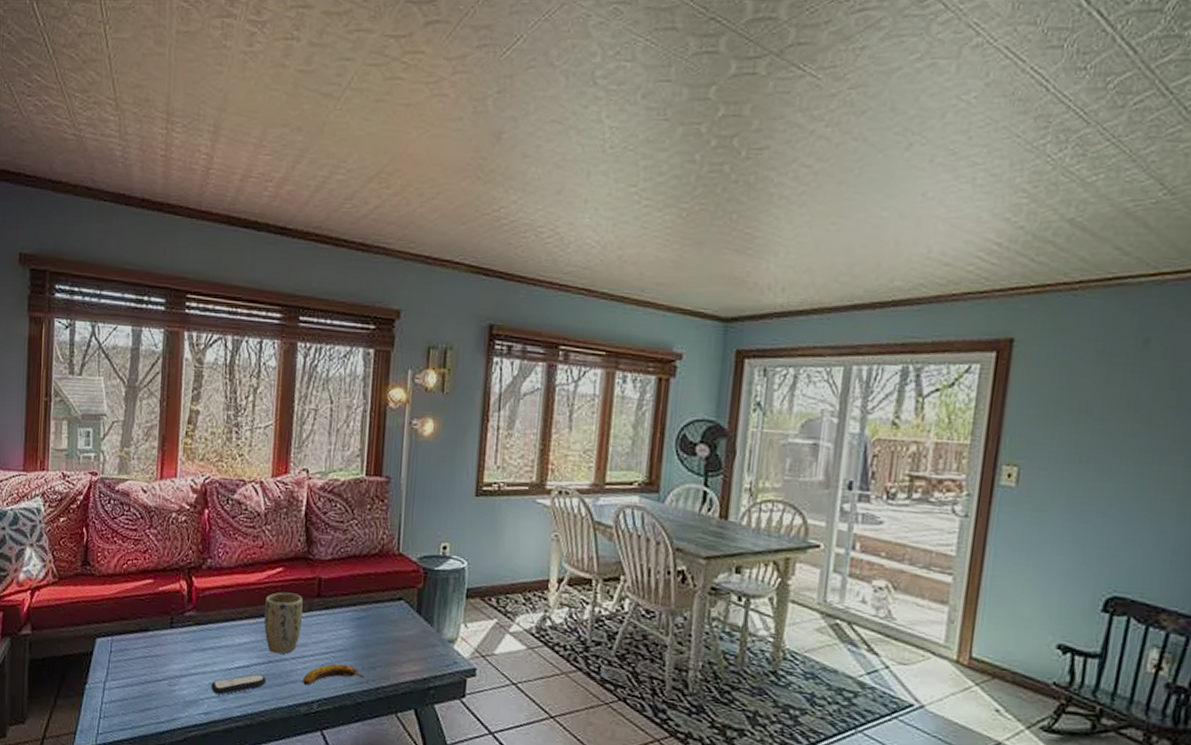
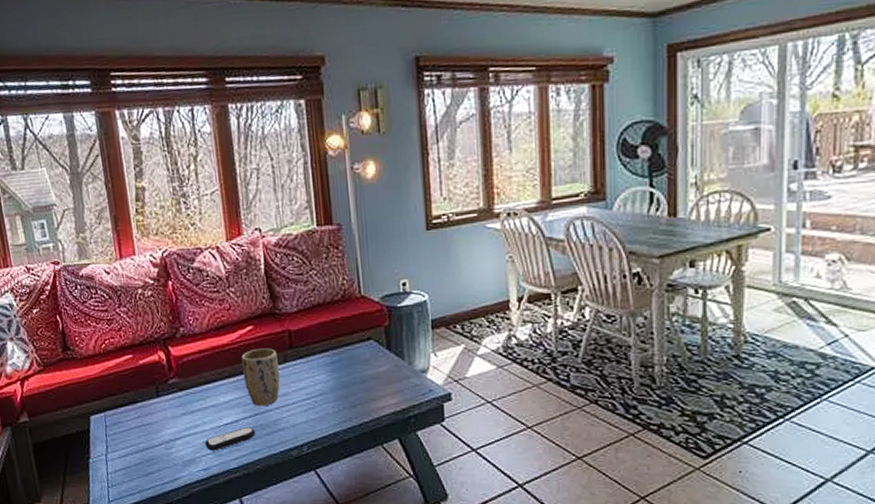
banana: present [303,663,364,686] -> none [290,407,347,431]

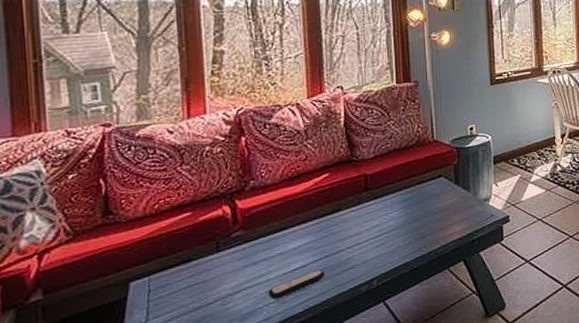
plant pot: present [241,348,280,406] -> none [314,192,354,248]

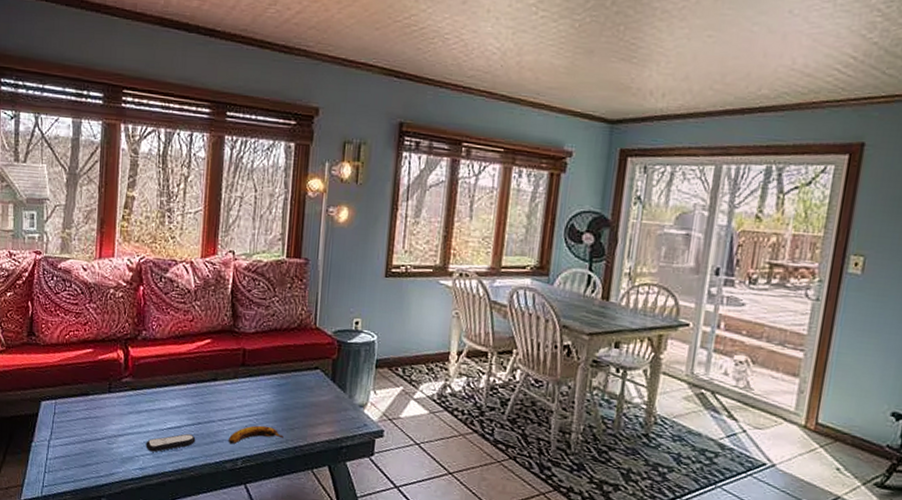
banana: none [361,240,417,268] -> present [229,425,284,444]

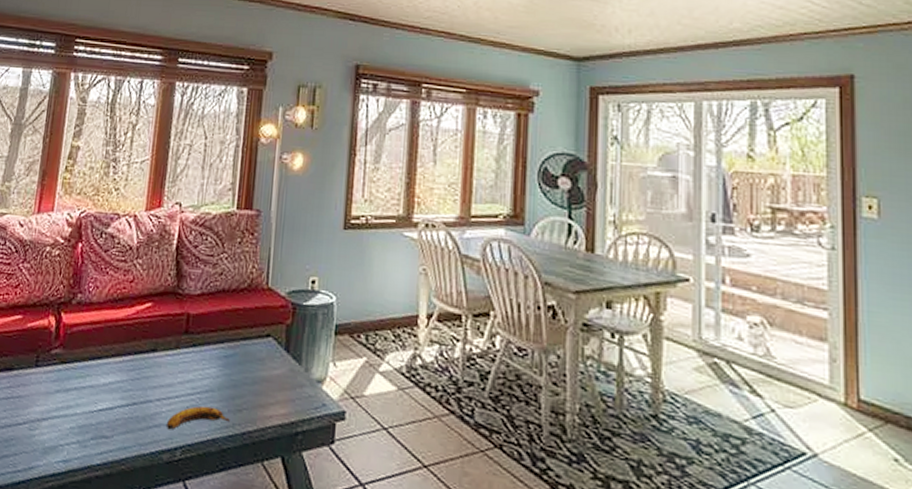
remote control: present [145,433,196,453] -> none [72,416,130,441]

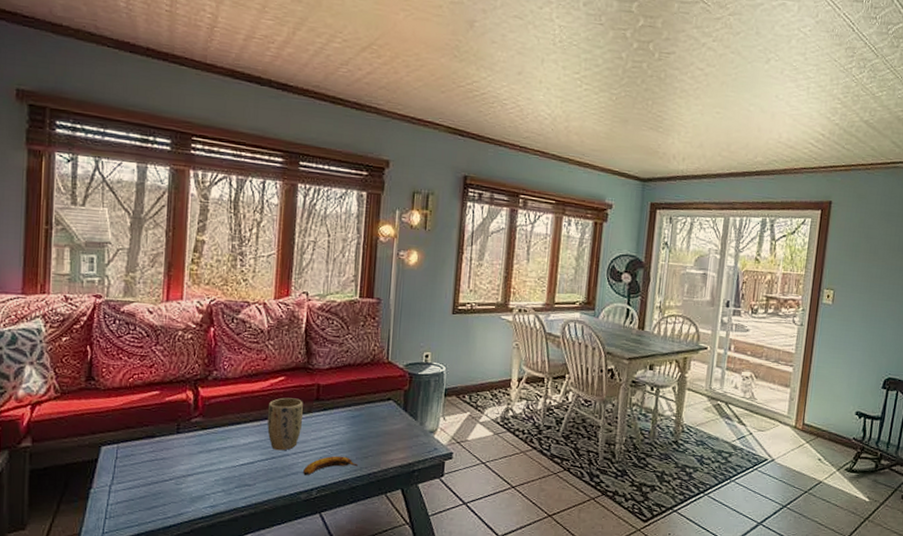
plant pot: none [130,328,171,395] -> present [267,397,304,451]

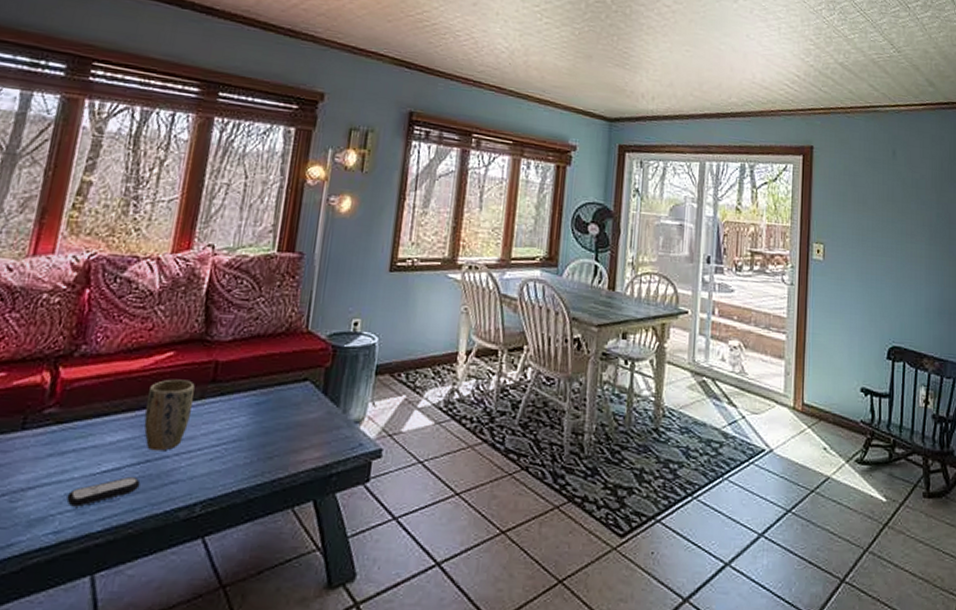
remote control: none [217,469,270,489] -> present [66,477,141,507]
banana: present [303,456,358,476] -> none [185,456,259,485]

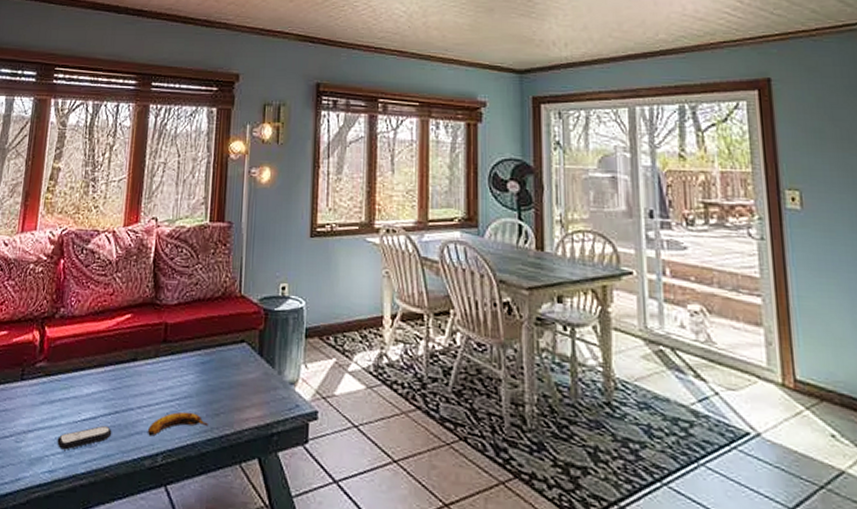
plant pot: present [143,379,195,451] -> none [111,339,150,404]
banana: none [185,456,259,485] -> present [148,411,208,436]

